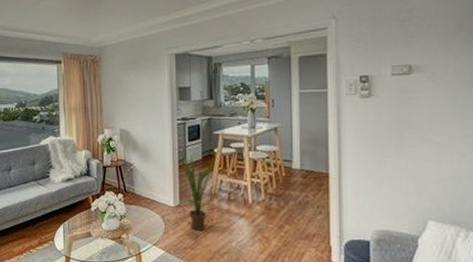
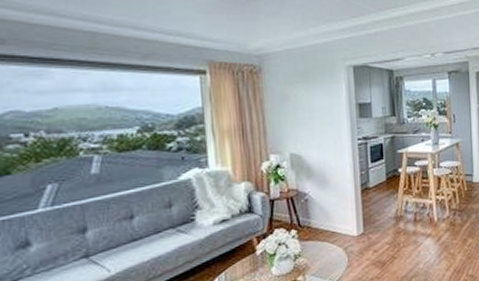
house plant: present [175,148,220,231] -> none [356,170,404,258]

